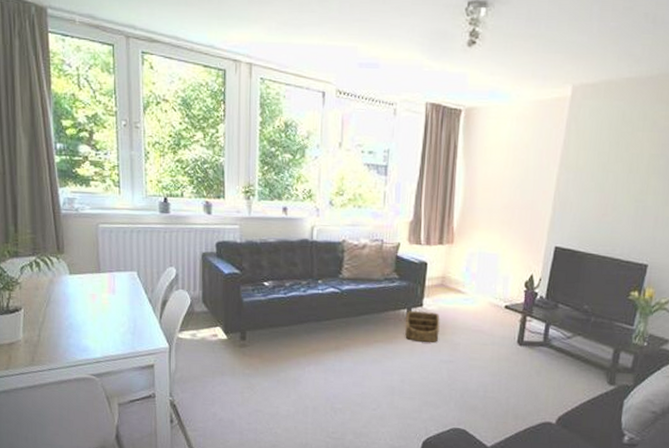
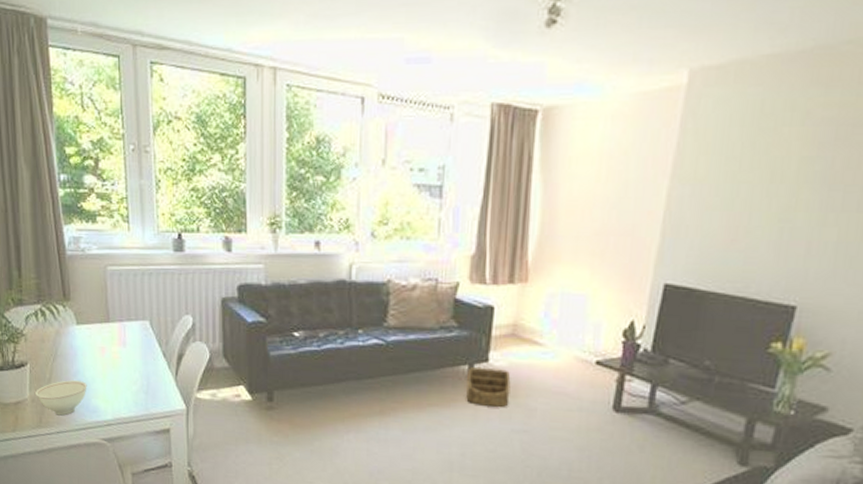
bowl: none [29,323,78,355] -> present [35,380,87,416]

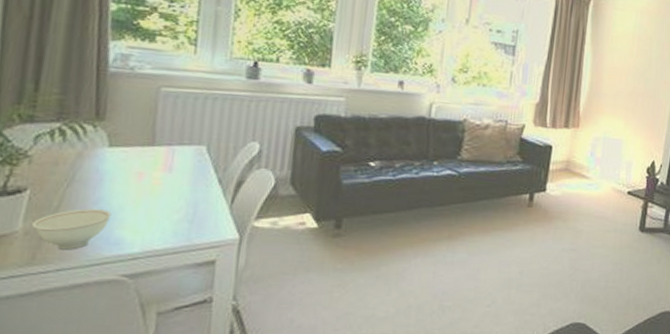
basket: present [466,367,511,407] -> none [526,196,563,230]

